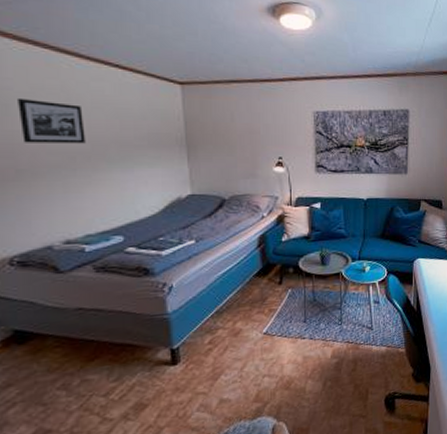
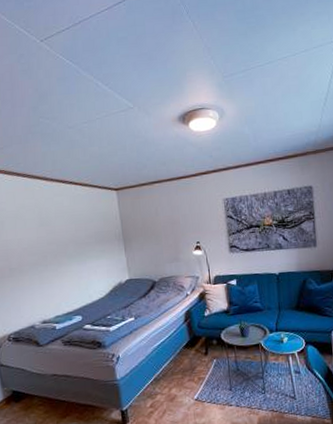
picture frame: present [18,97,86,144] -> none [9,215,53,248]

